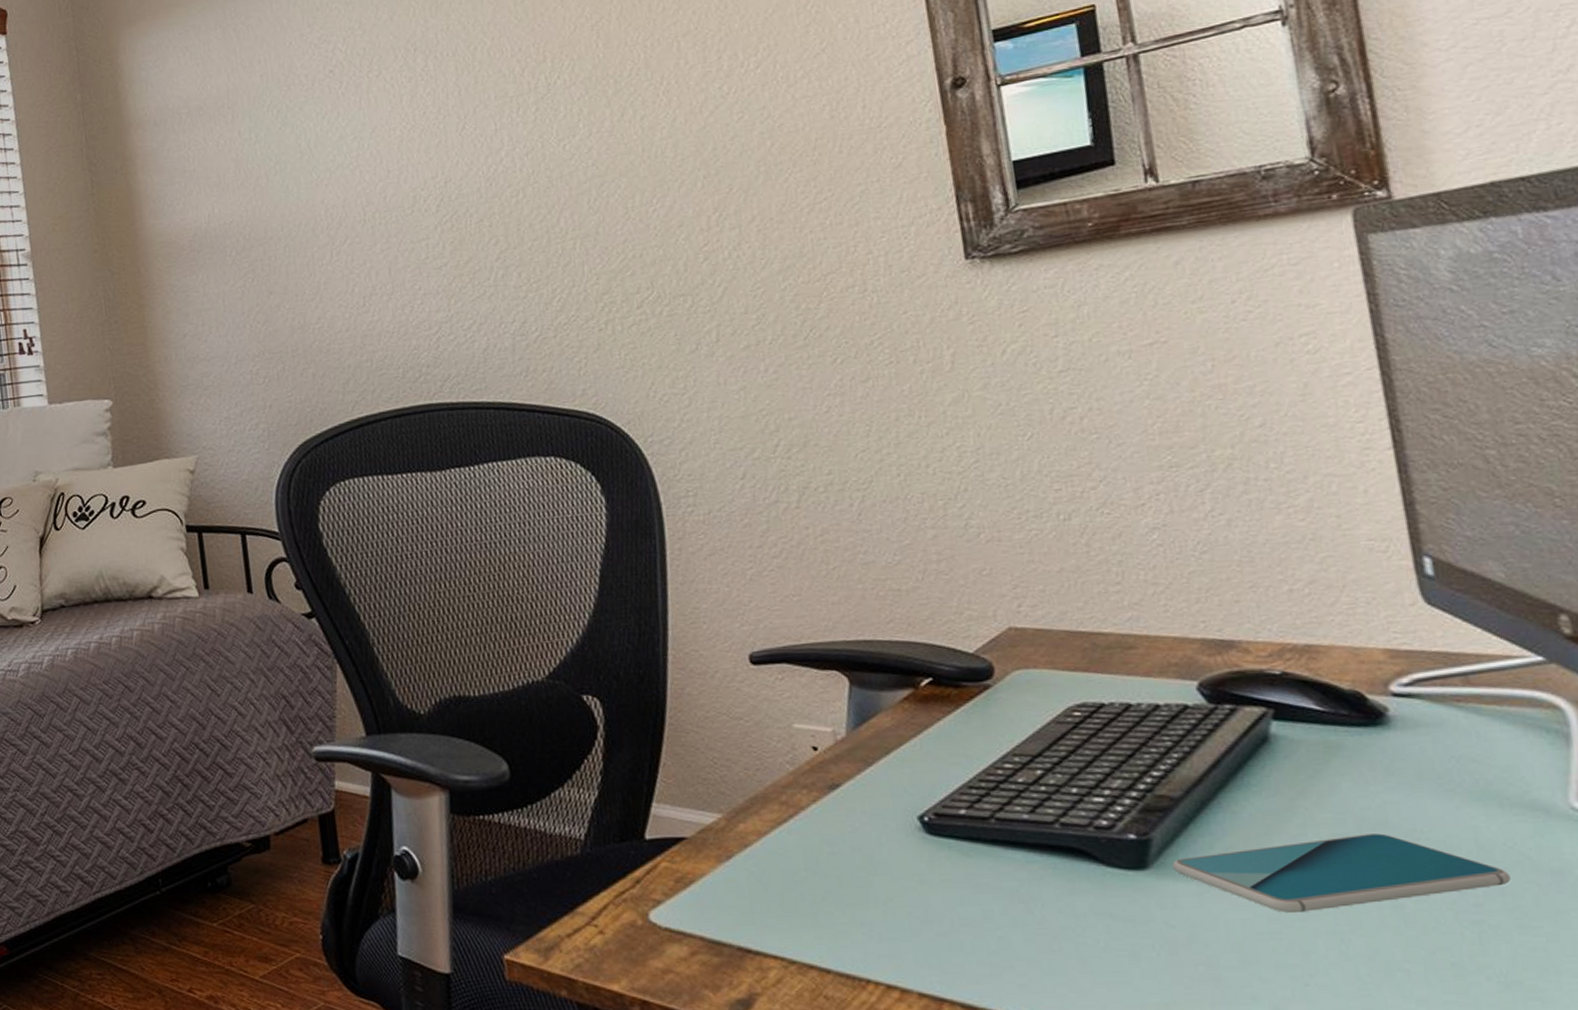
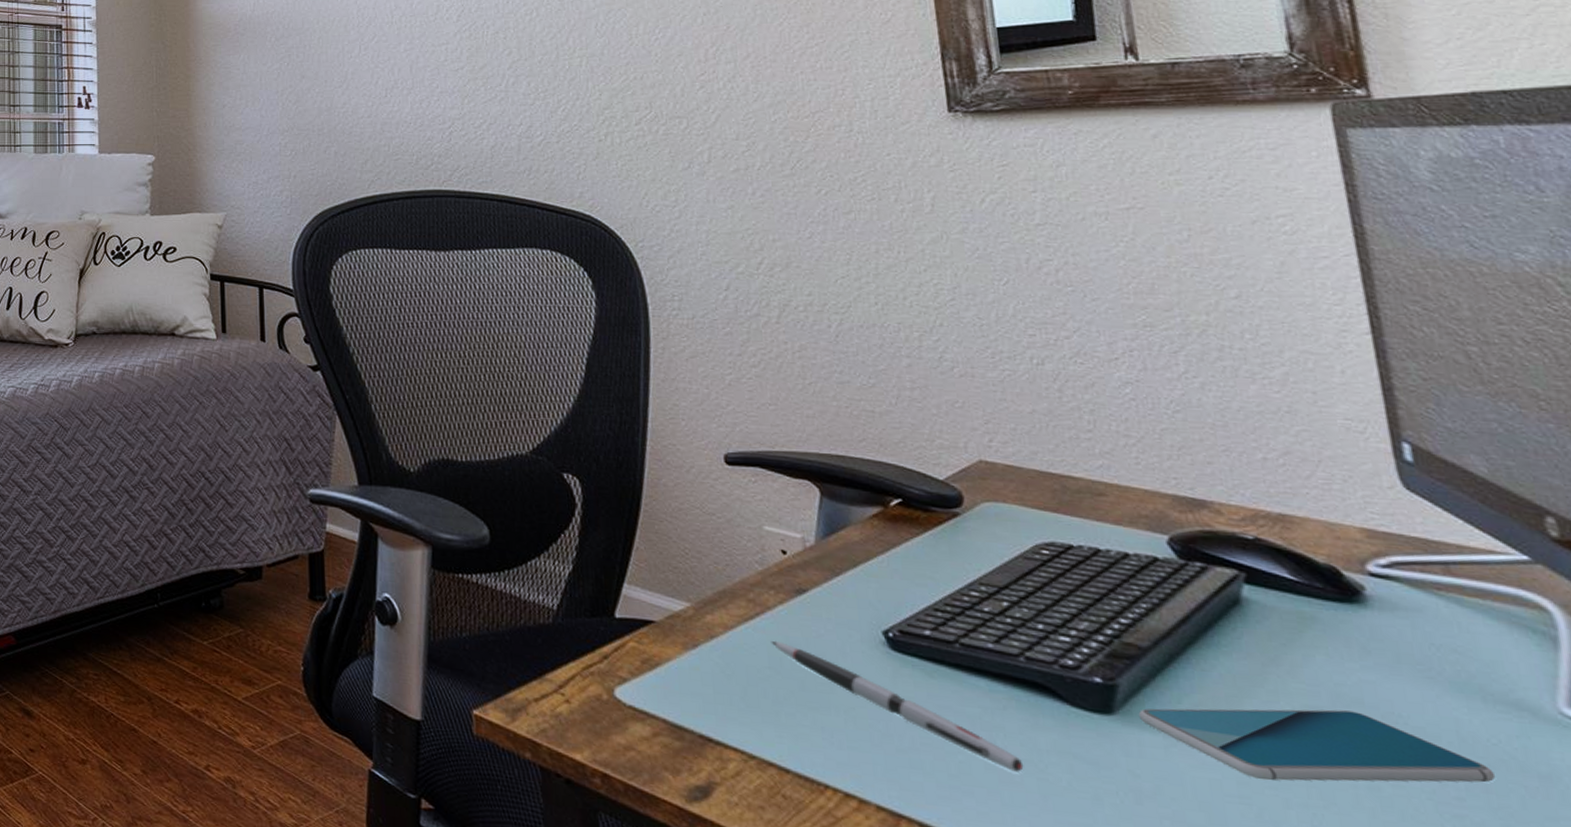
pen: none [806,840,1062,940] -> present [771,640,1024,772]

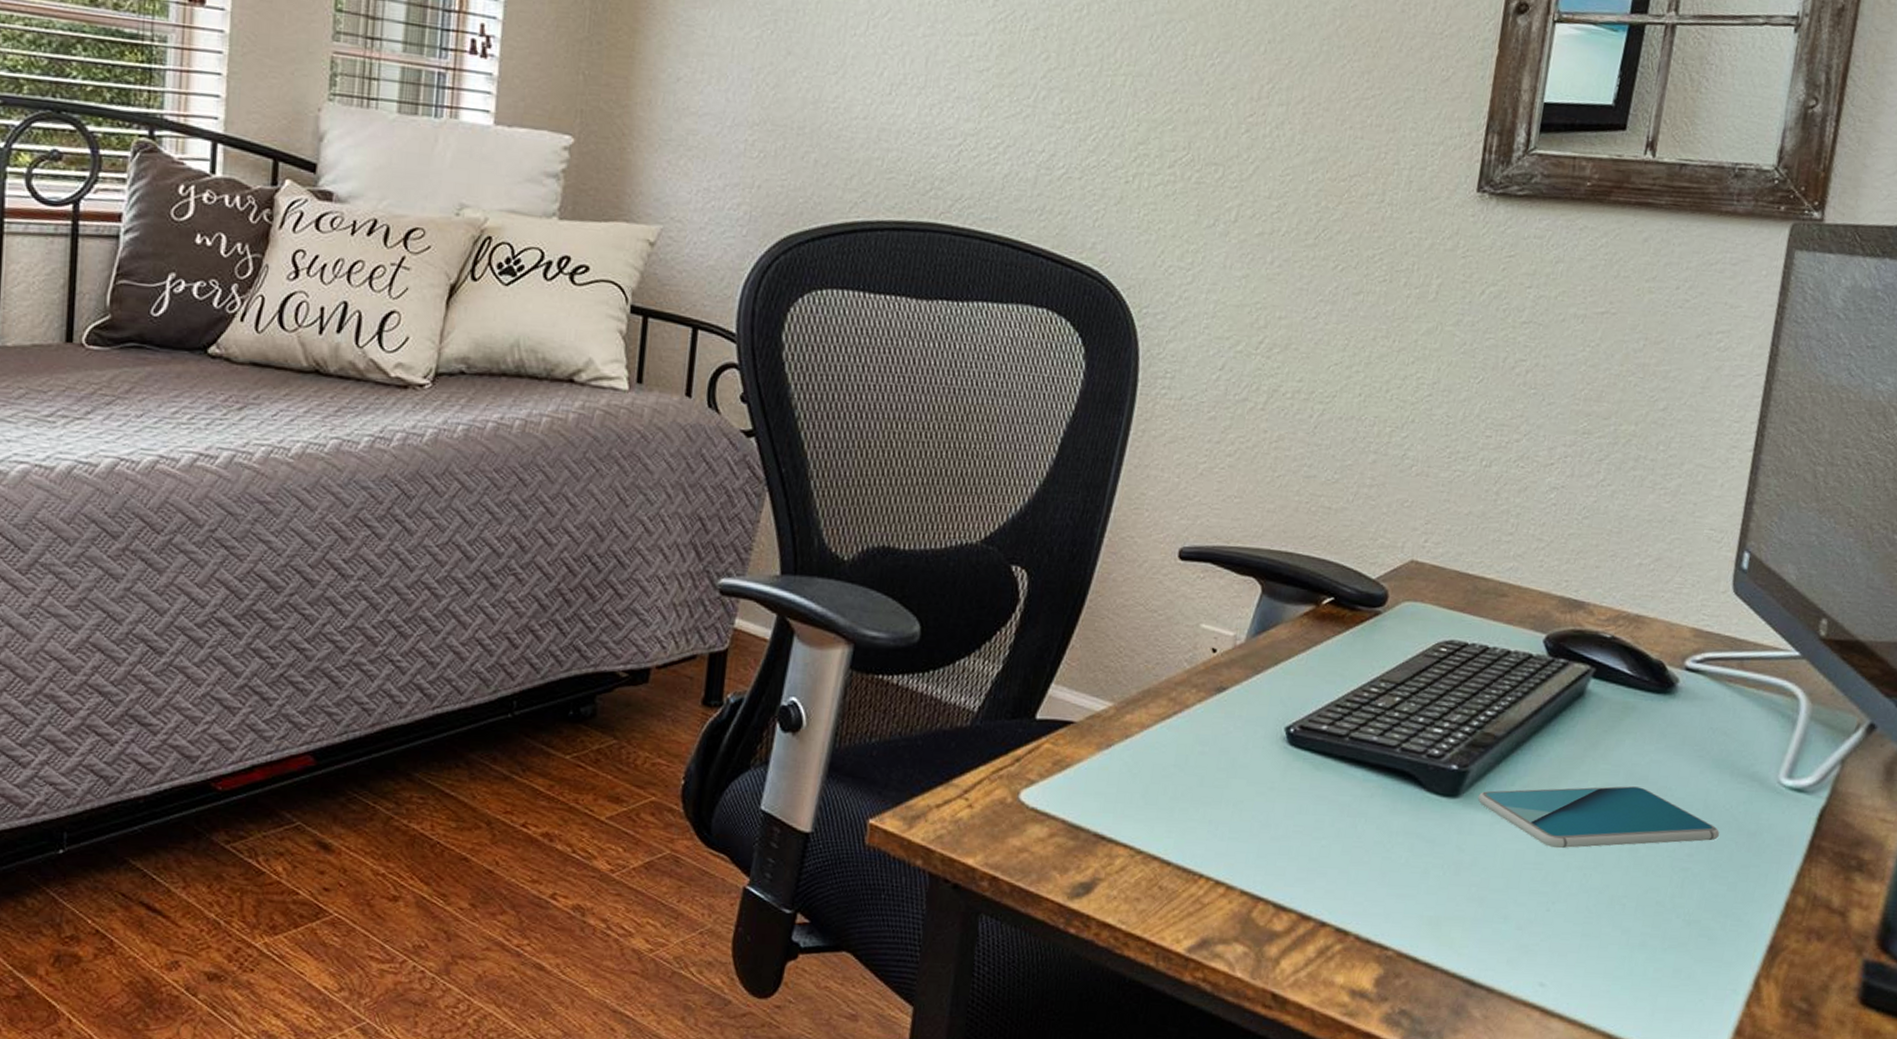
pen: present [771,640,1024,772] -> none [1181,738,1375,853]

